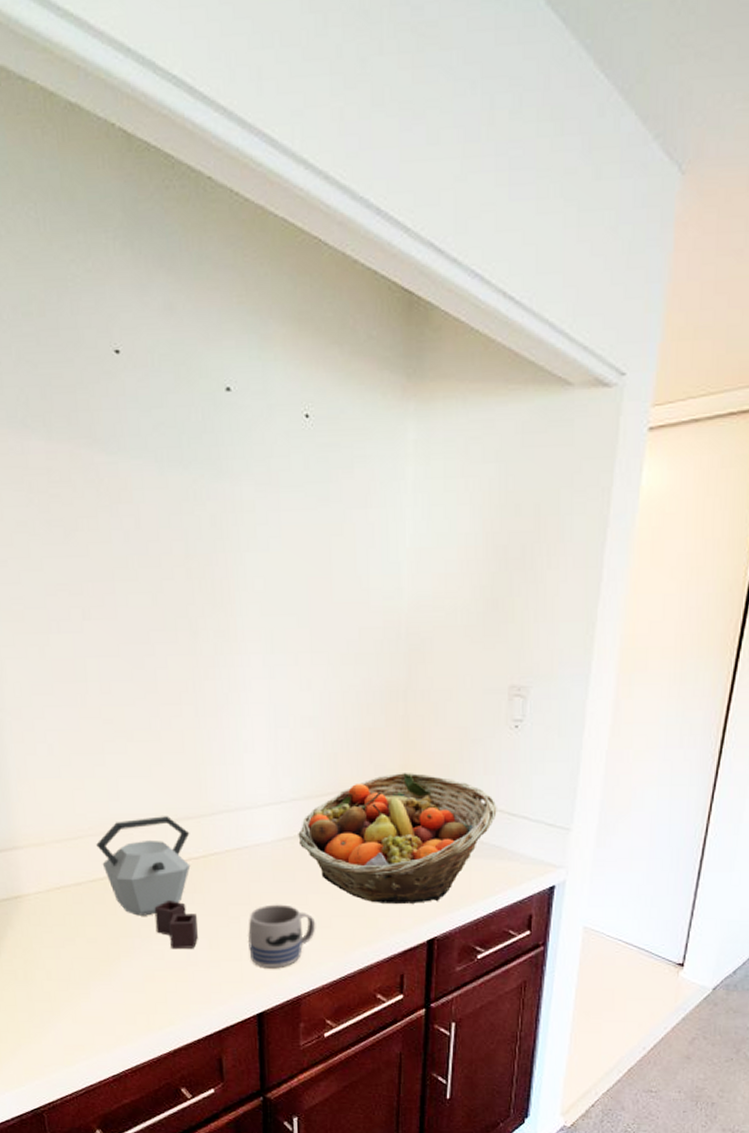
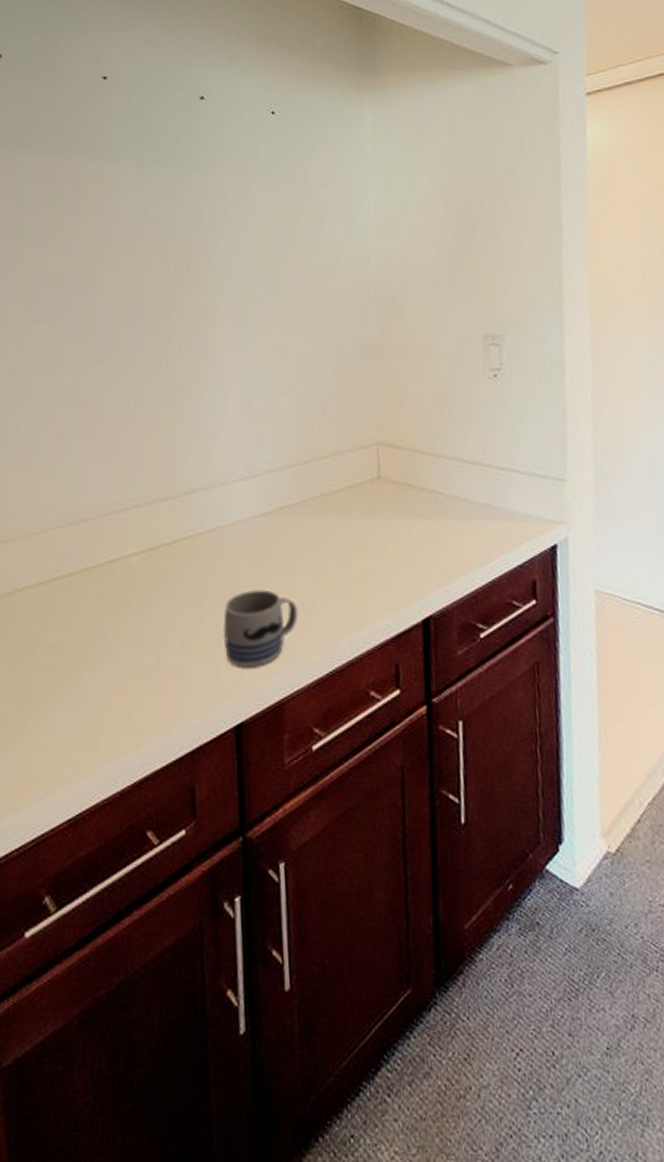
kettle: present [96,816,198,950] -> none [63,500,169,653]
fruit basket: present [298,773,497,905] -> none [275,432,485,581]

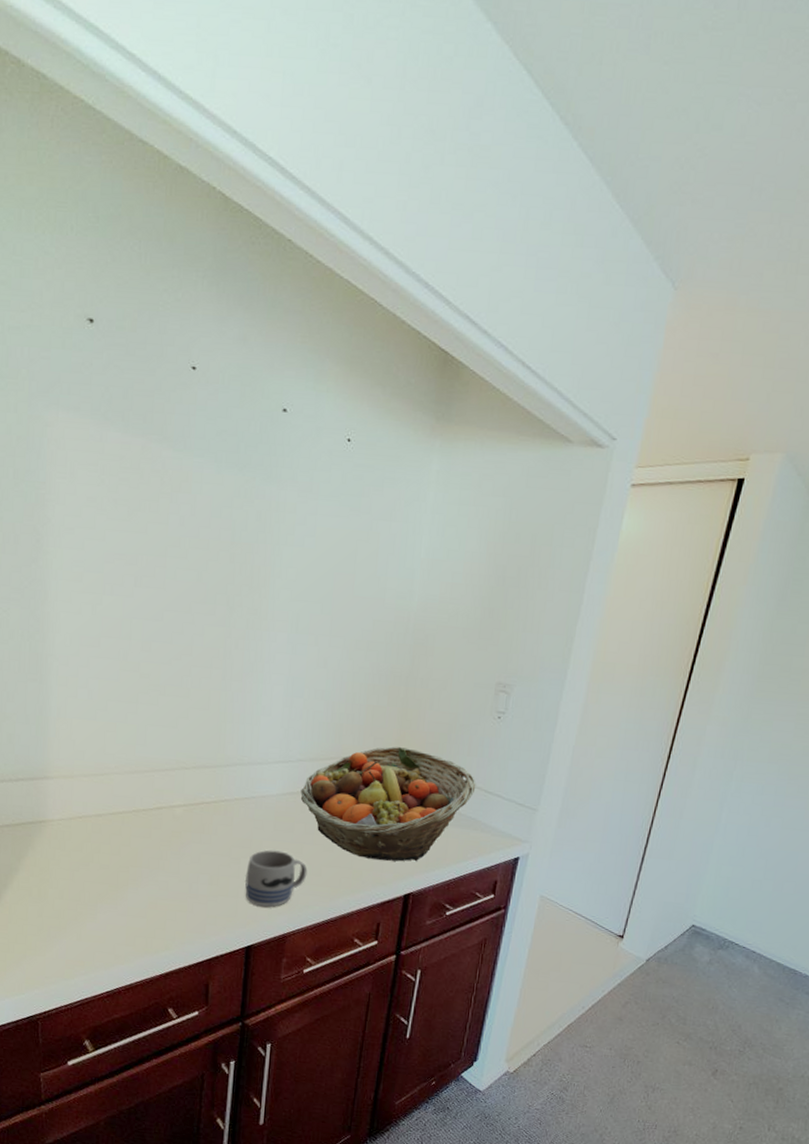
fruit basket: none [275,432,485,581] -> present [300,746,476,862]

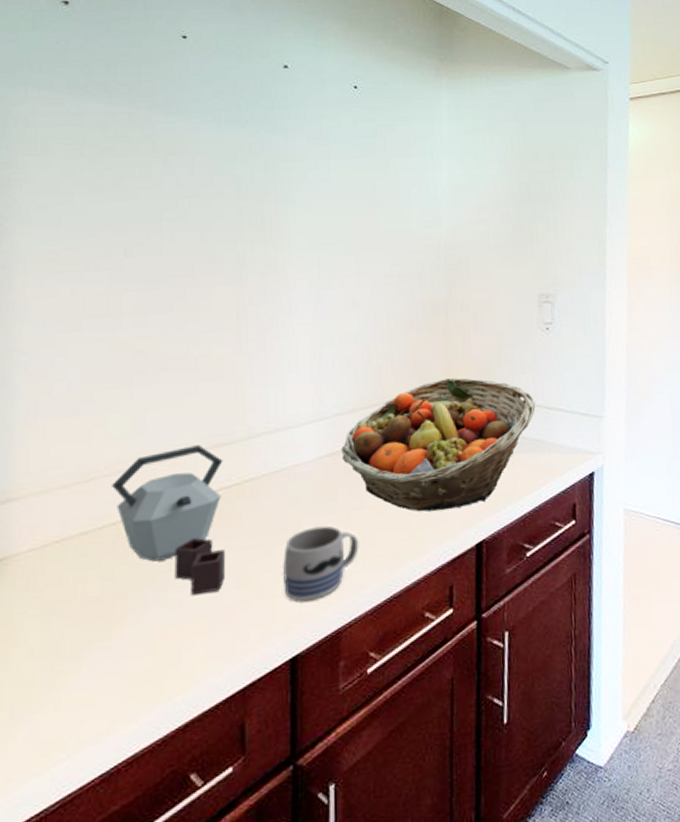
kettle: none [120,762,205,883] -> present [112,445,225,596]

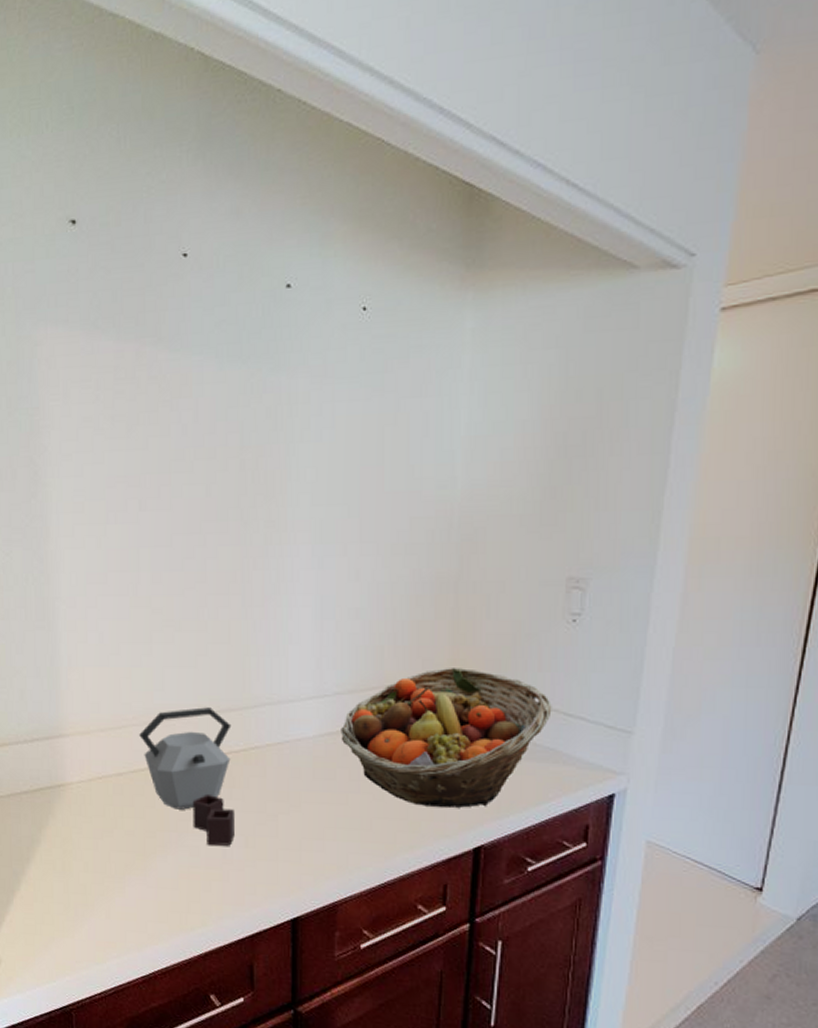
mug: present [282,525,359,601] -> none [284,802,356,871]

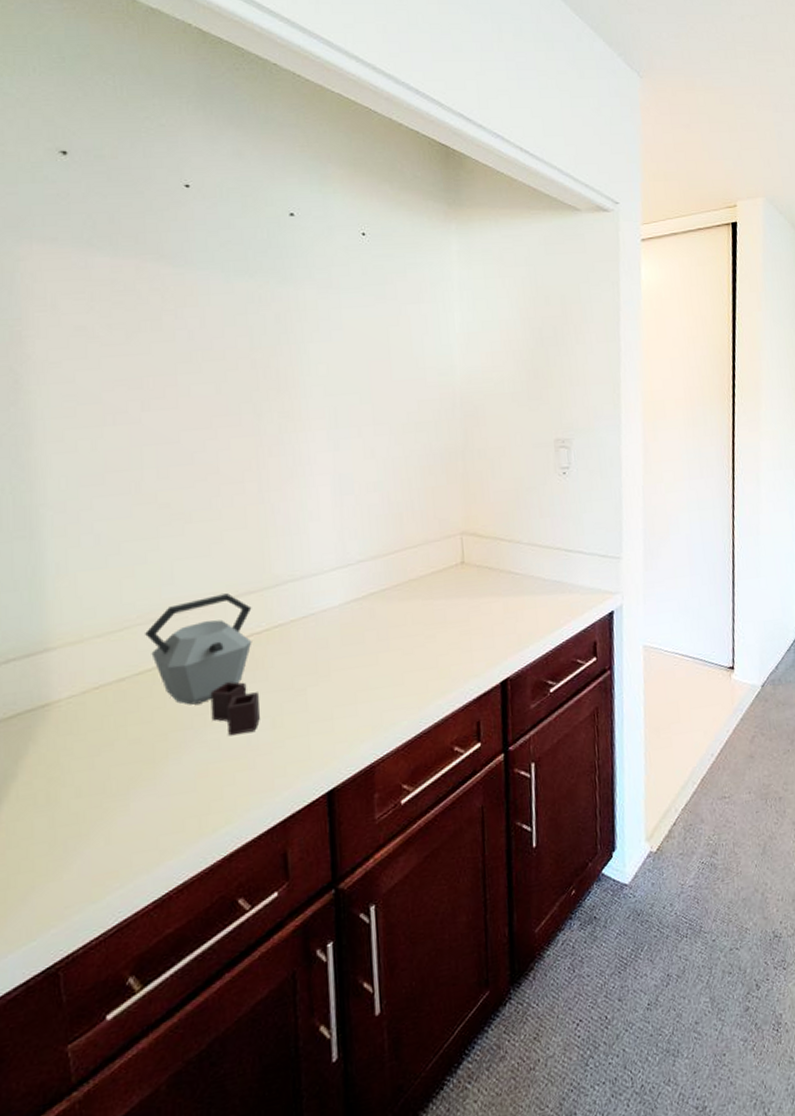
fruit basket: present [341,668,552,808] -> none [366,523,555,653]

